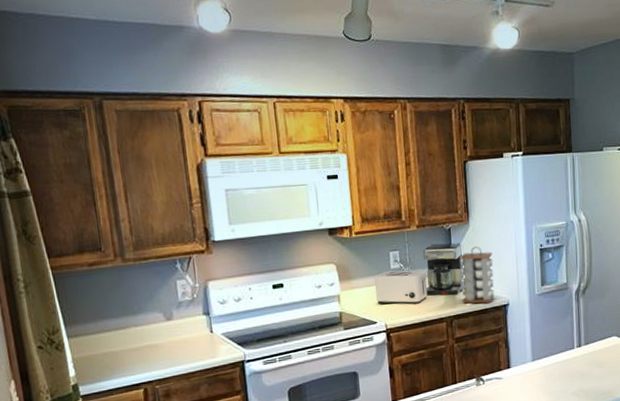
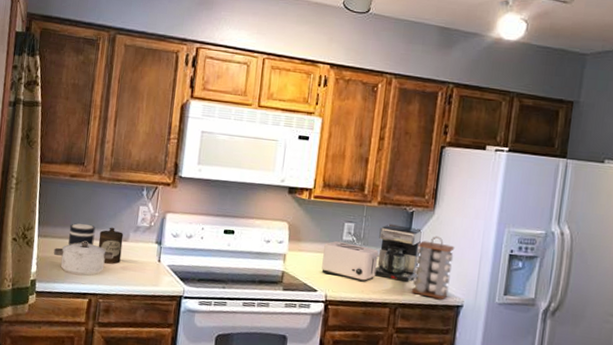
cooking pot: none [90,331,160,368] -> present [53,241,114,276]
cylinder: none [102,312,135,339] -> present [68,223,96,246]
canister: none [138,309,170,349] -> present [98,227,124,265]

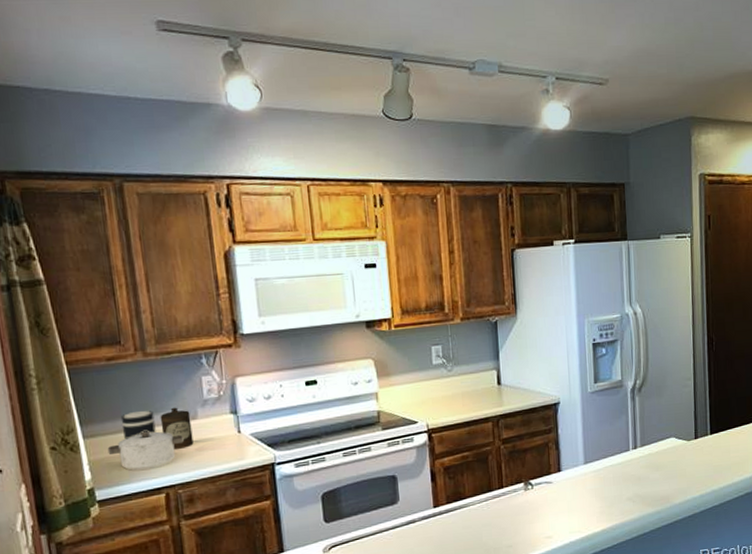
toaster: present [321,240,379,283] -> none [415,366,473,404]
coffee maker: present [374,224,424,283] -> none [468,337,513,394]
spice rack: present [411,236,455,300] -> none [507,340,544,403]

